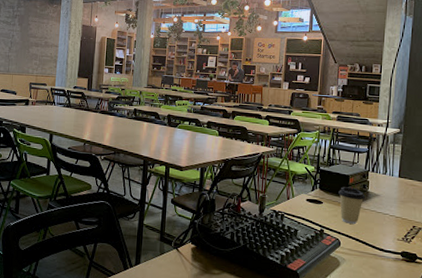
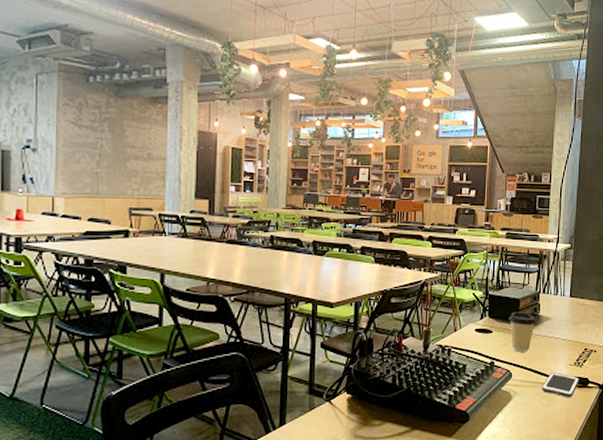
cell phone: none [369,244,407,271] -> present [541,371,579,398]

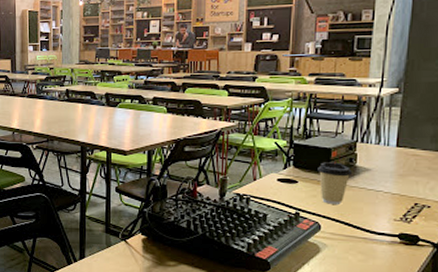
cell phone: present [541,371,579,398] -> none [357,226,406,255]

